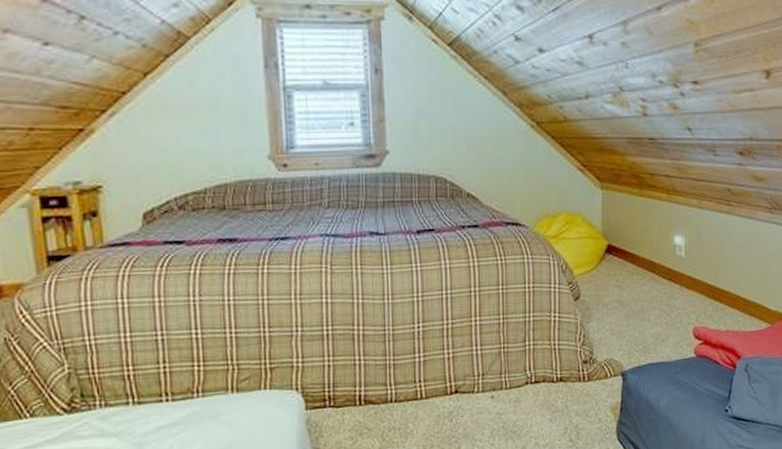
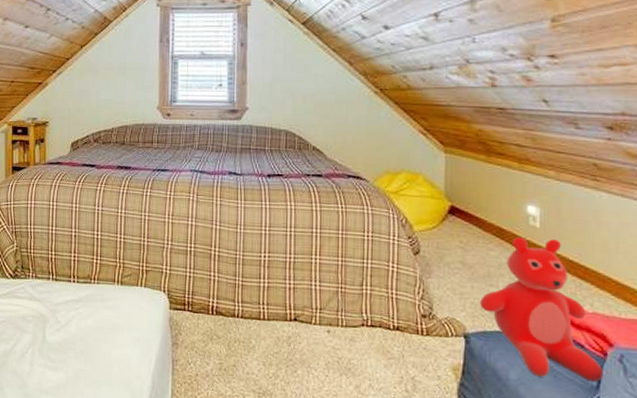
teddy bear: none [635,266,734,399] -> present [480,237,604,382]

